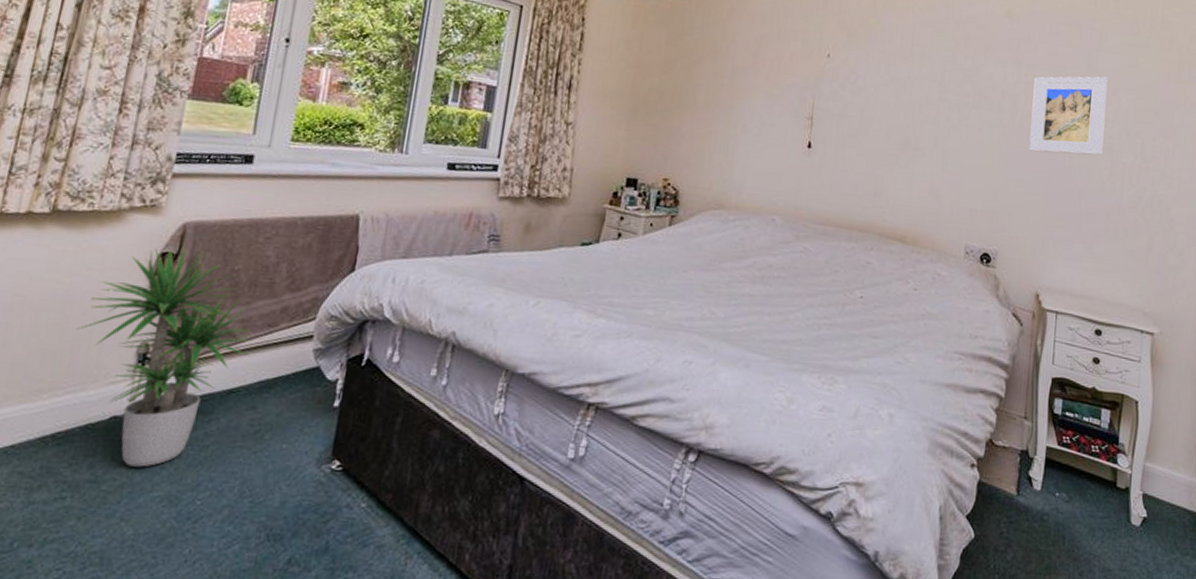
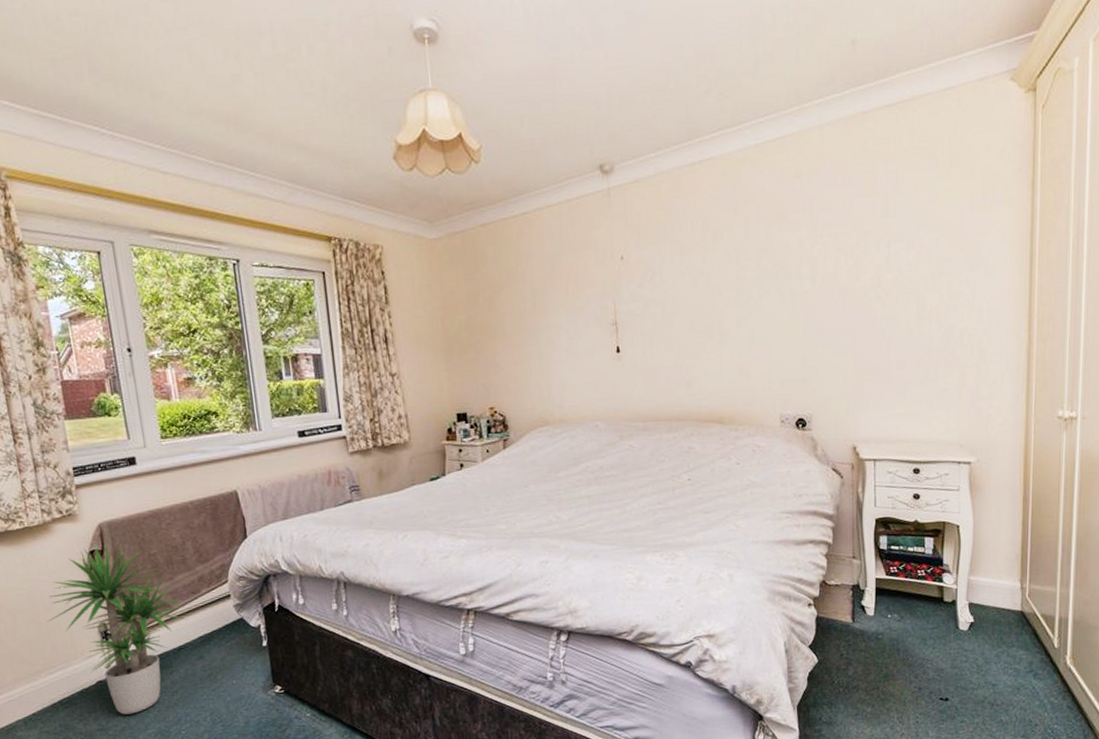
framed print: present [1029,76,1108,156] -> none [831,219,908,312]

